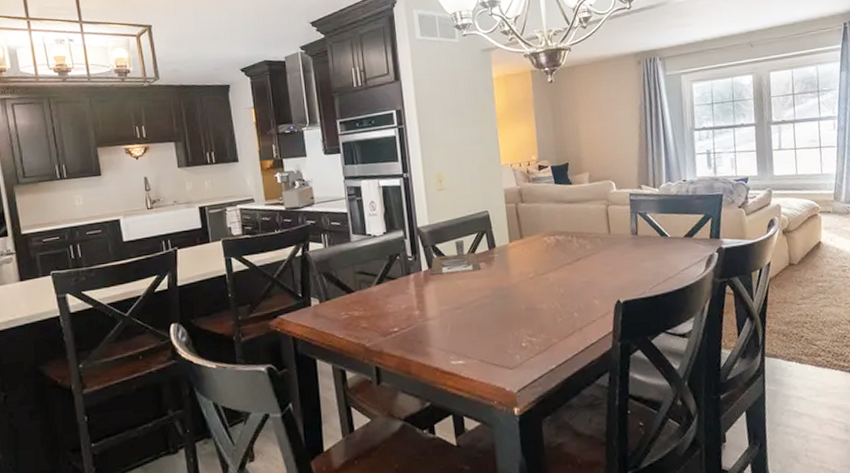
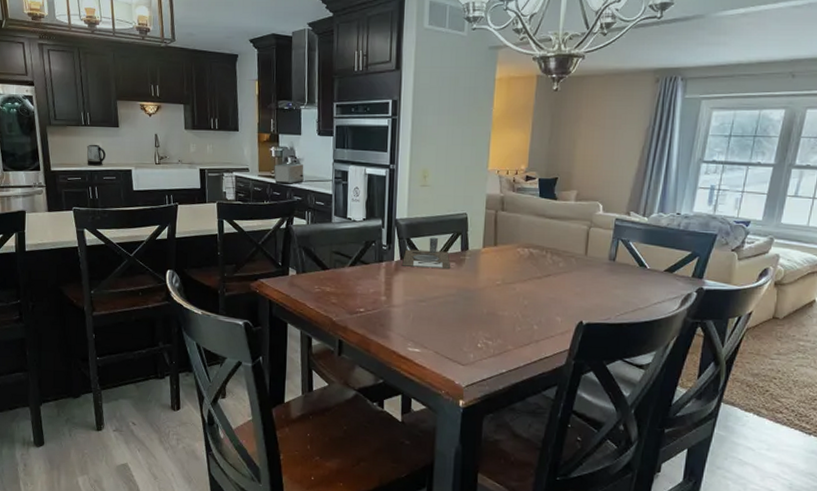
kettle: none [64,197,87,222] -> present [86,144,106,166]

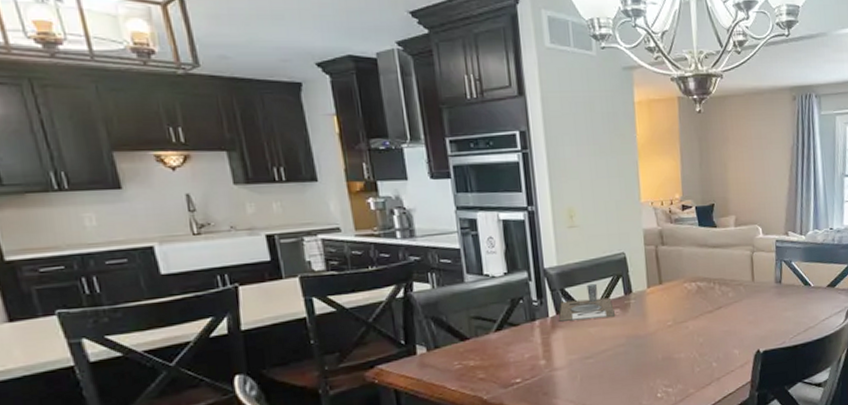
kettle: present [86,144,106,166] -> none [67,215,105,247]
toaster: present [274,163,304,184] -> none [376,215,420,243]

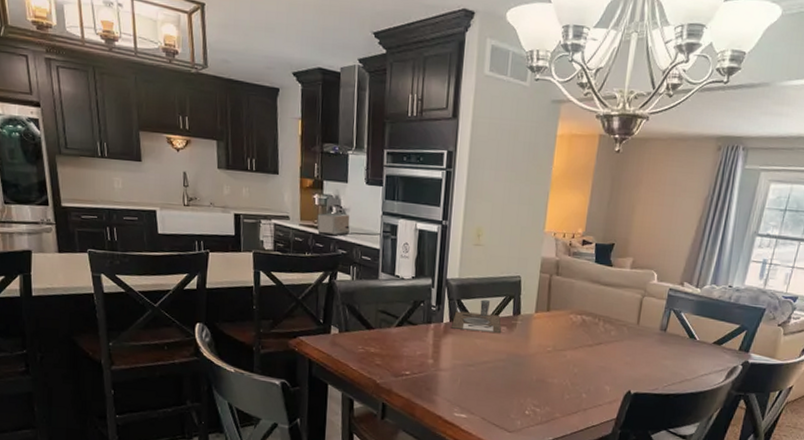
toaster: none [376,215,420,243] -> present [317,212,350,236]

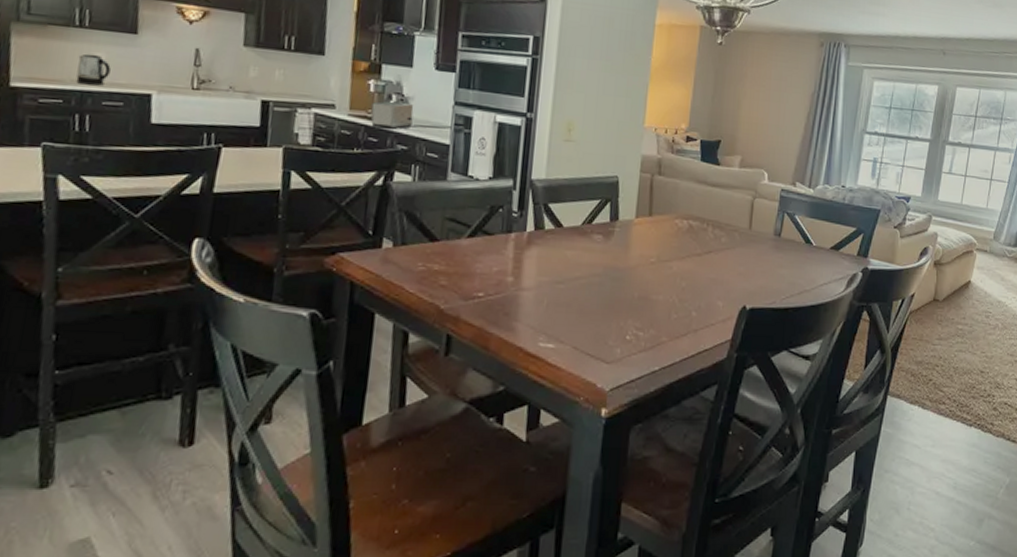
kettle: none [103,179,126,204] -> present [76,53,111,86]
place setting: present [451,299,501,333] -> none [537,203,596,242]

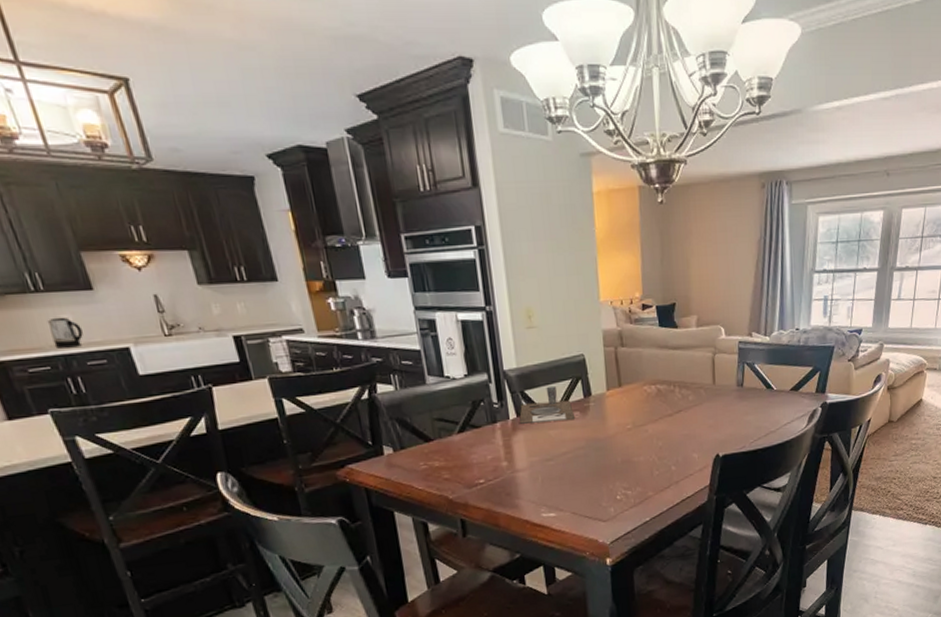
toaster: present [371,101,414,129] -> none [337,315,381,345]
place setting: none [537,203,596,242] -> present [519,386,574,424]

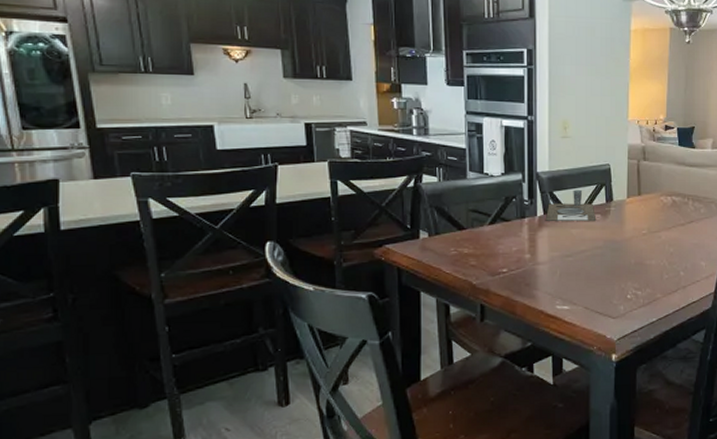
kettle: present [47,317,83,348] -> none [148,95,176,122]

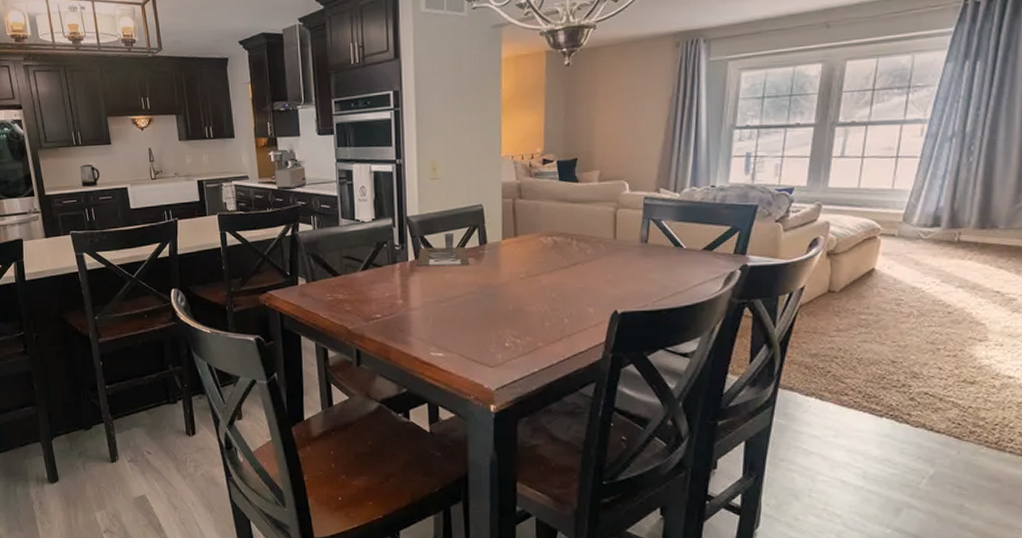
kettle: none [148,95,176,122] -> present [79,164,100,187]
toaster: none [397,115,432,139] -> present [274,166,306,190]

